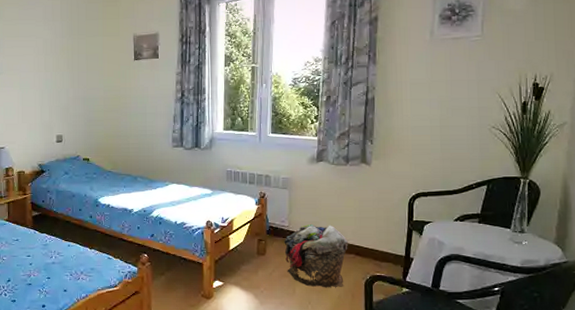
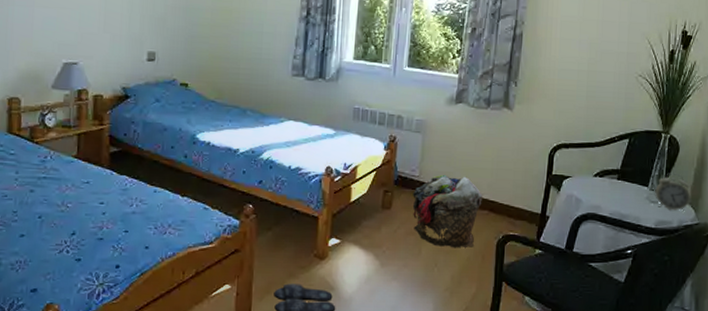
alarm clock: none [518,215,556,251] -> present [655,172,691,212]

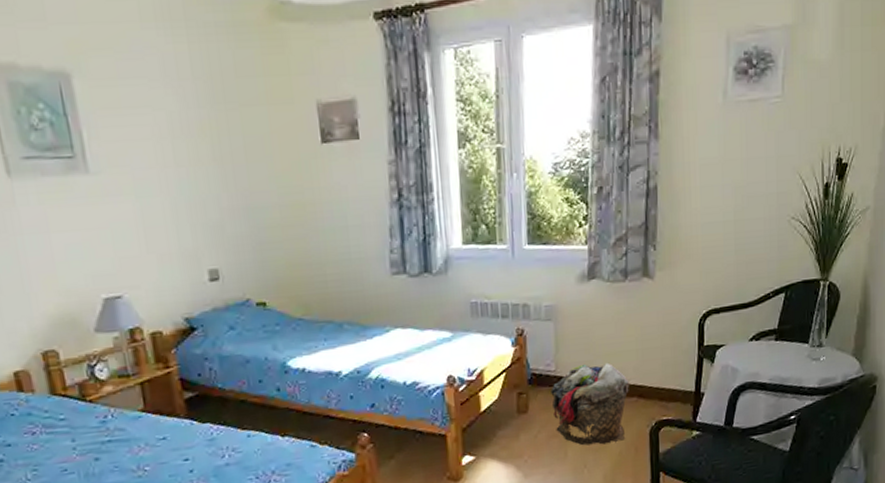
alarm clock: present [655,172,691,212] -> none [816,323,854,365]

